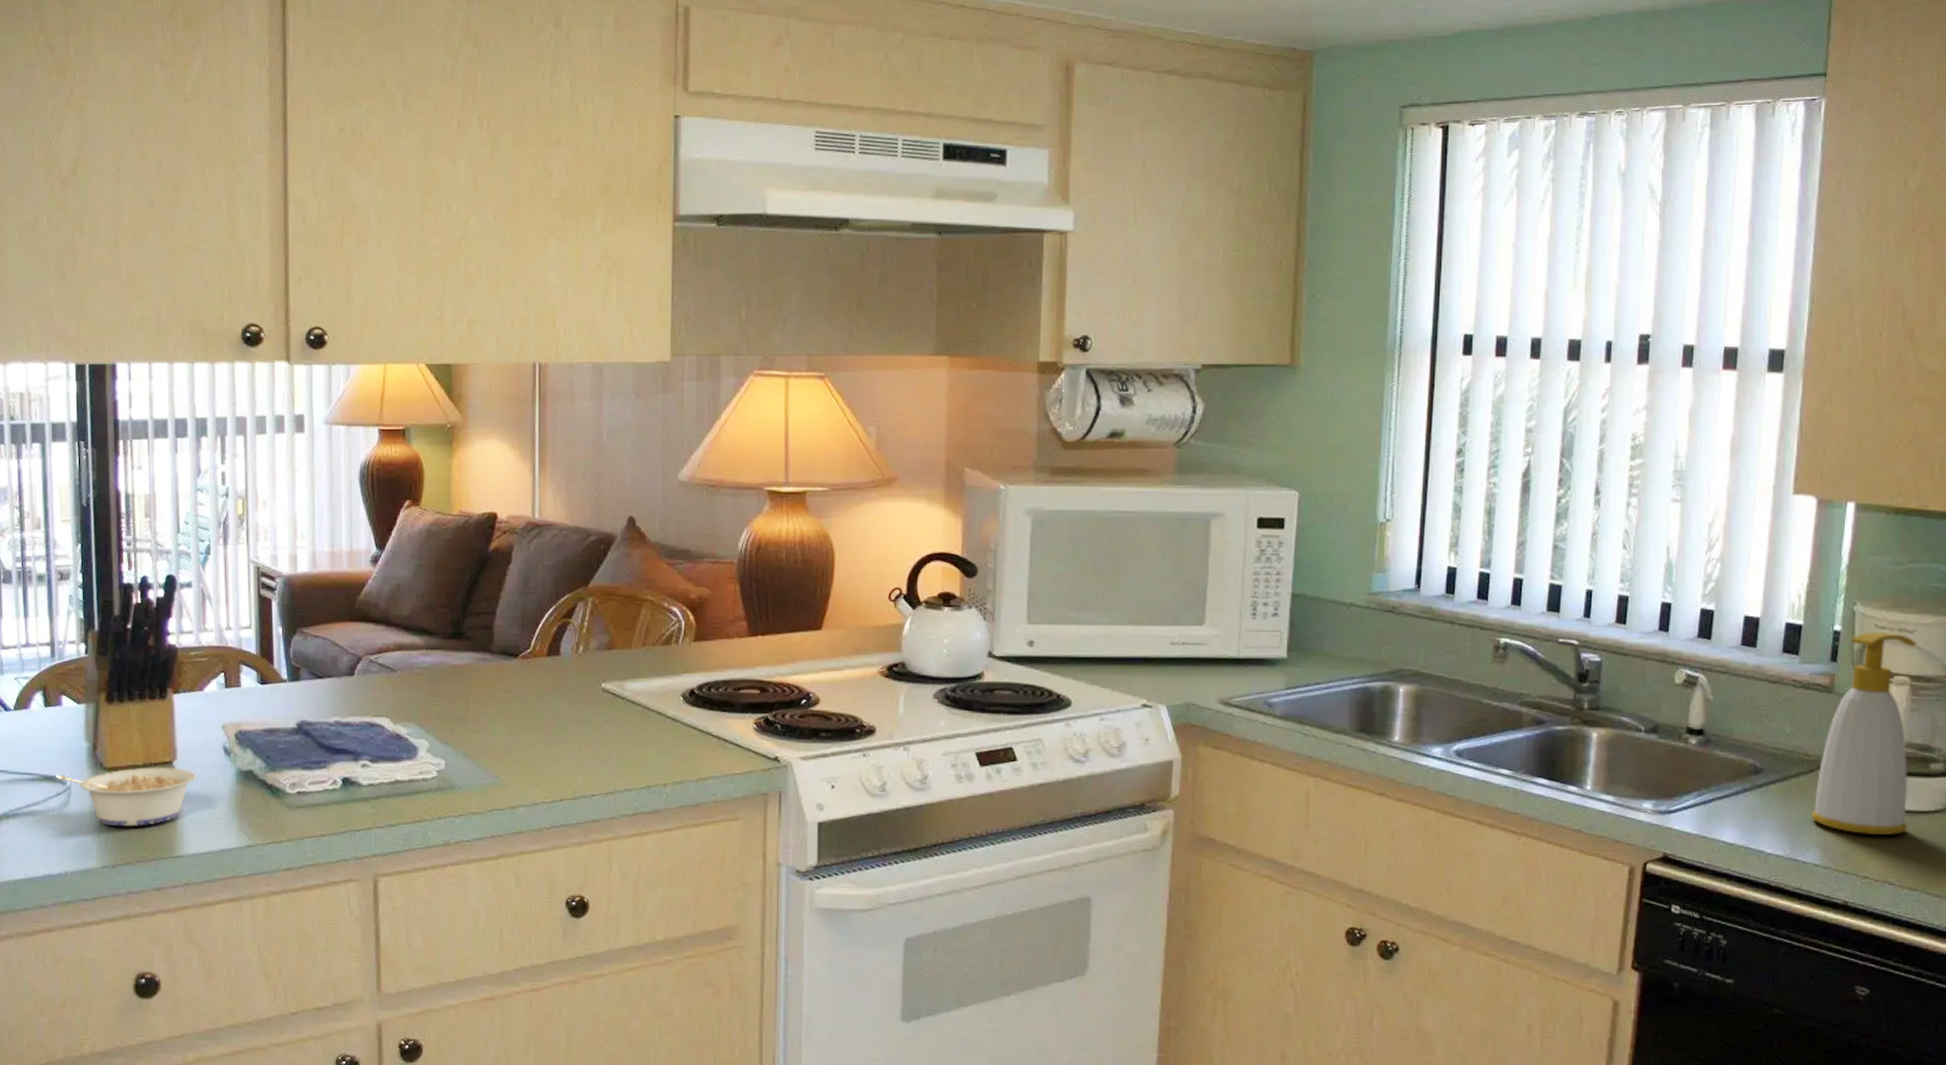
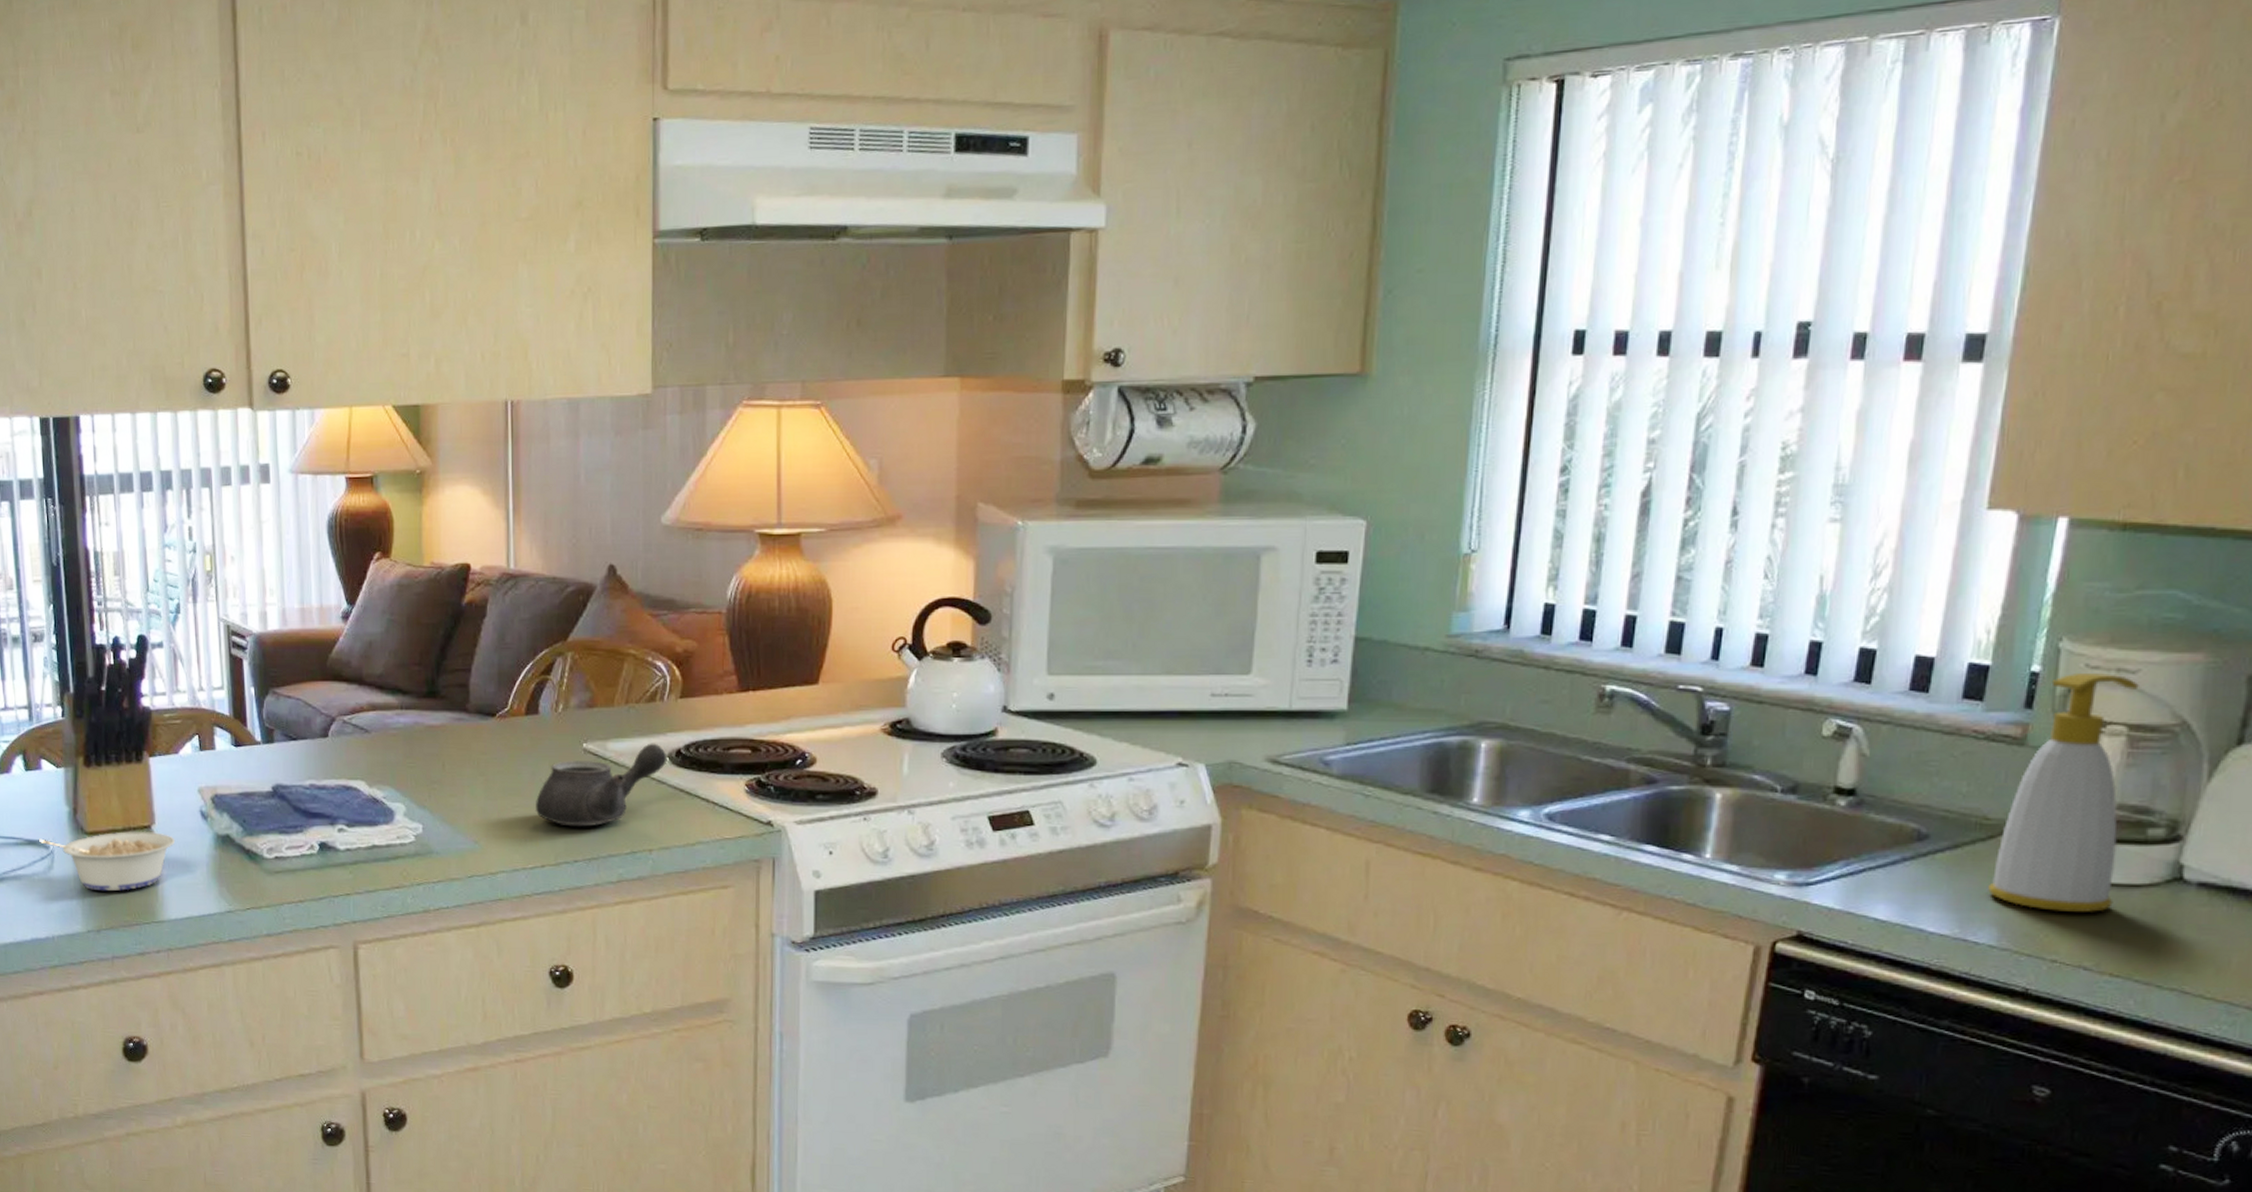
teapot: none [556,683,682,762] -> present [536,743,667,827]

